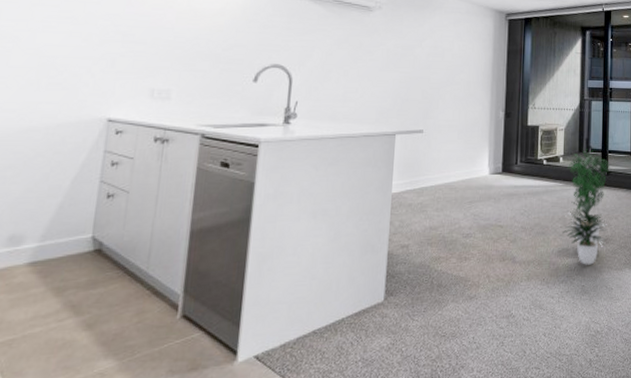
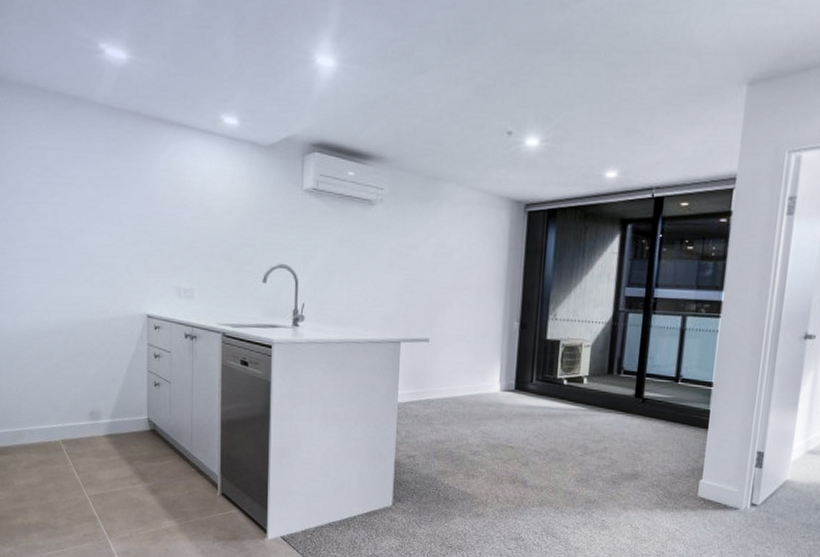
potted plant: present [562,149,610,265] -> none [582,370,647,500]

